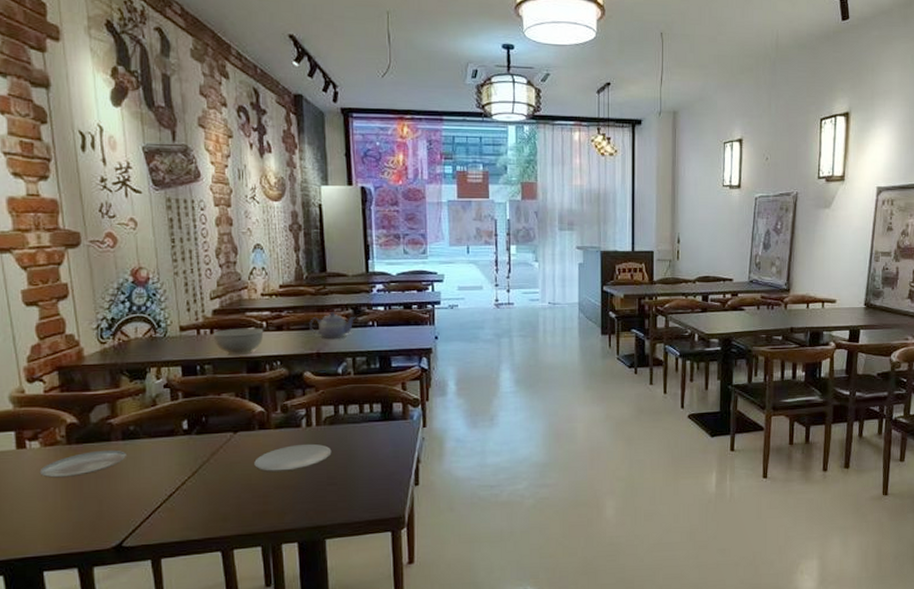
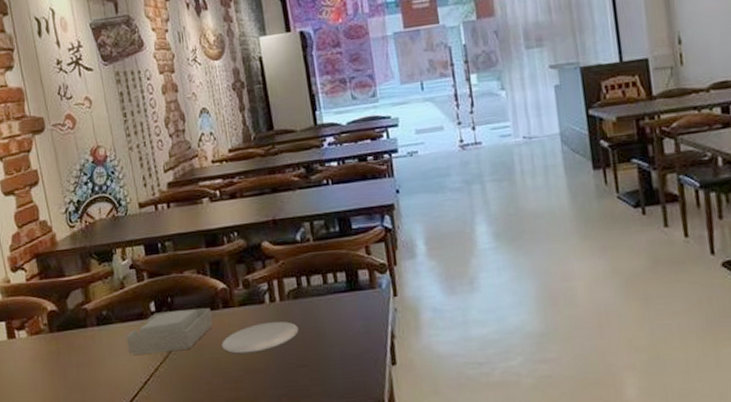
plate: present [39,449,126,478] -> none [28,336,102,368]
napkin holder: none [153,428,247,469] -> present [126,308,213,355]
soup bowl: present [213,328,264,356] -> none [170,197,218,230]
teapot: present [309,312,356,340] -> none [262,173,309,205]

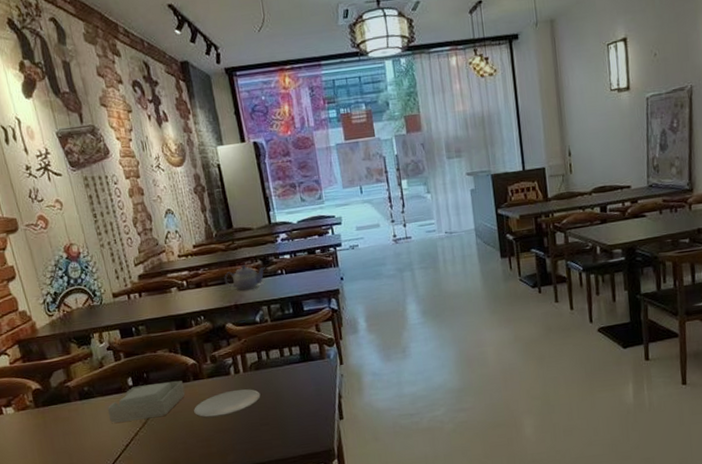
teapot: none [262,173,309,205] -> present [224,265,265,292]

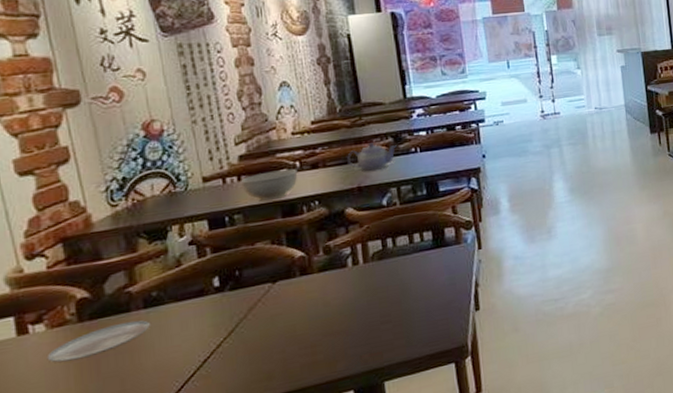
plate: none [17,409,85,438] -> present [47,320,150,363]
napkin holder: present [107,381,186,423] -> none [181,277,289,335]
soup bowl: none [142,287,186,316] -> present [241,168,298,202]
plate: present [194,389,261,418] -> none [298,282,383,320]

